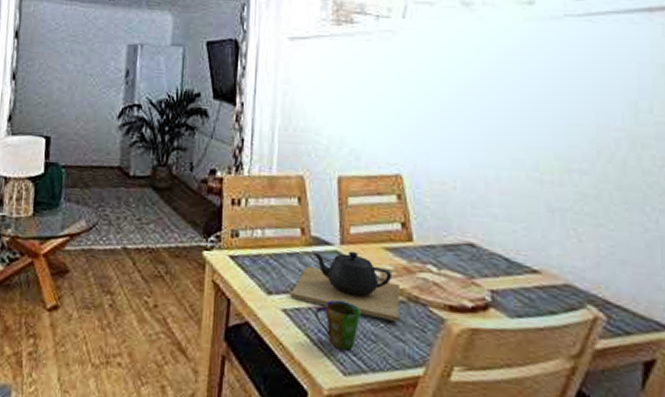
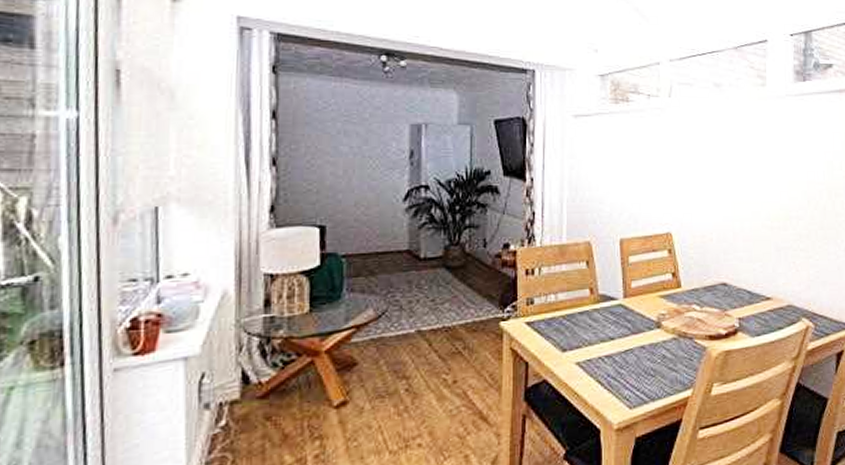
teapot: present [290,251,399,321] -> none [582,302,672,356]
cup: present [315,299,361,351] -> none [604,346,642,388]

